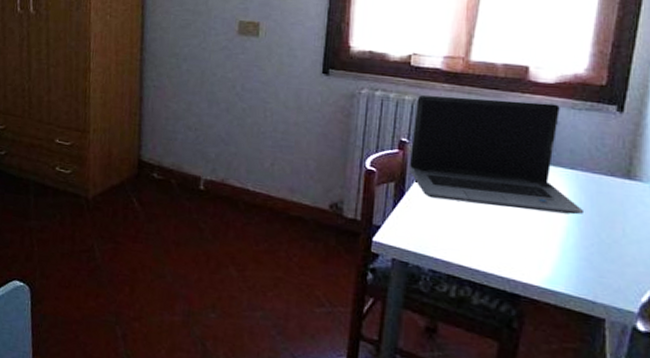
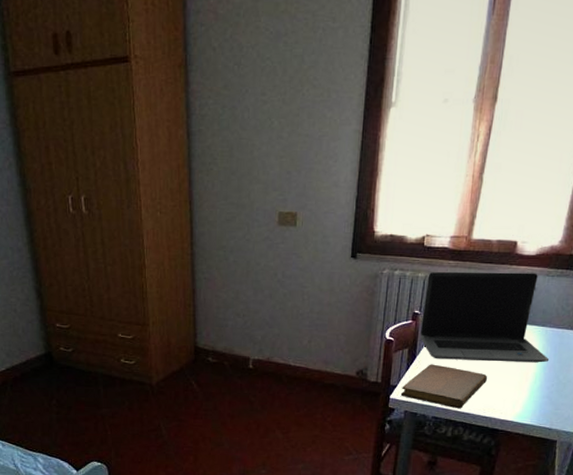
notebook: none [386,203,502,263] -> present [400,364,488,409]

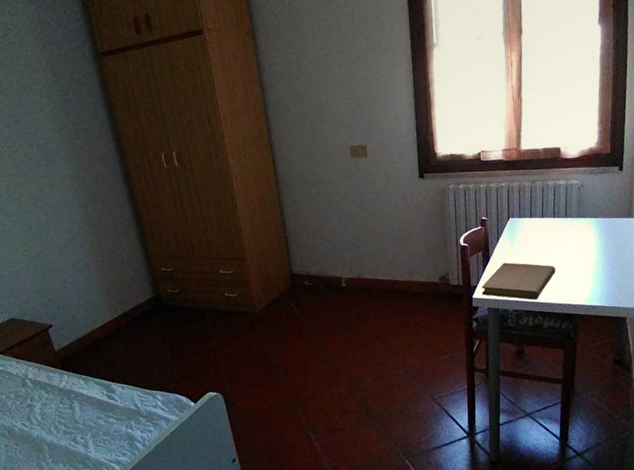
laptop computer: present [420,271,550,363] -> none [488,172,607,258]

